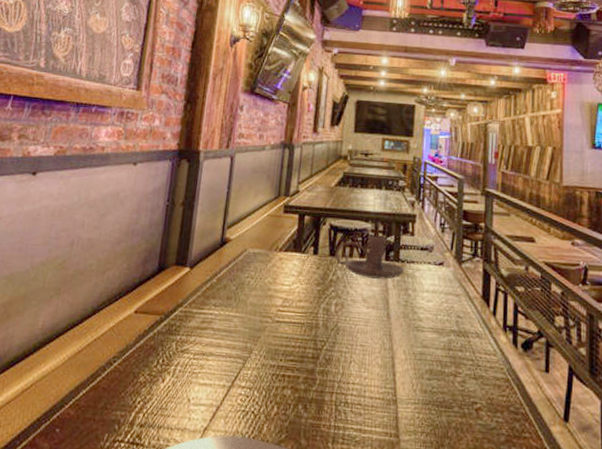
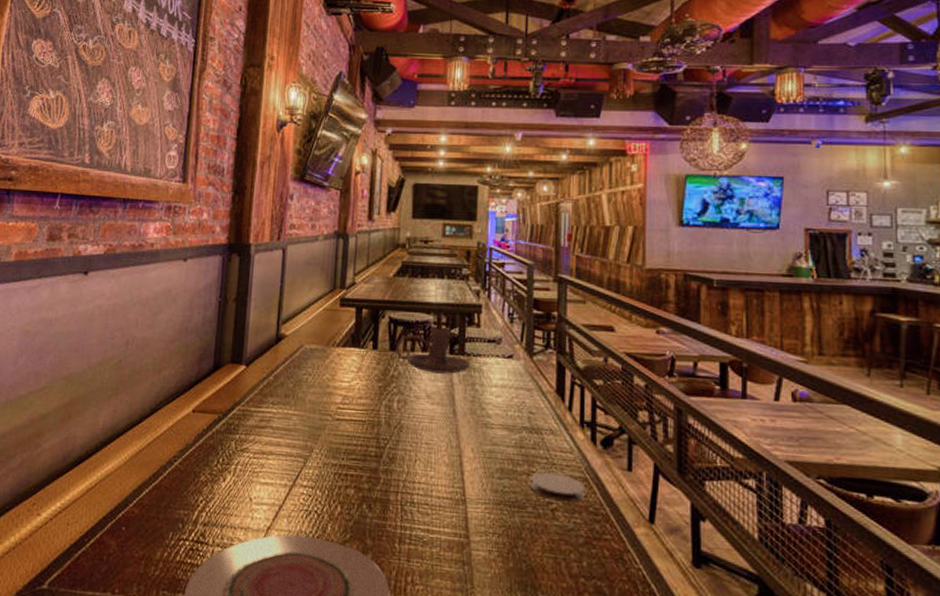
coaster: none [457,373,507,402] -> present [531,472,585,502]

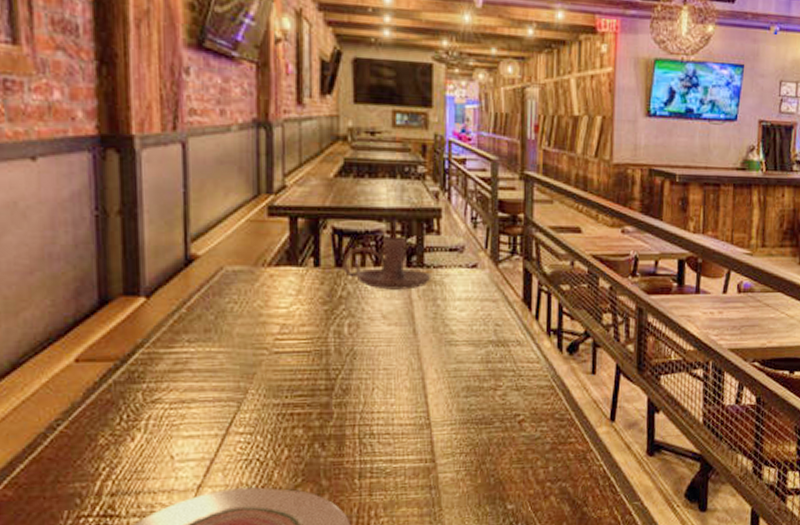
coaster: present [531,472,585,502] -> none [498,384,552,412]

